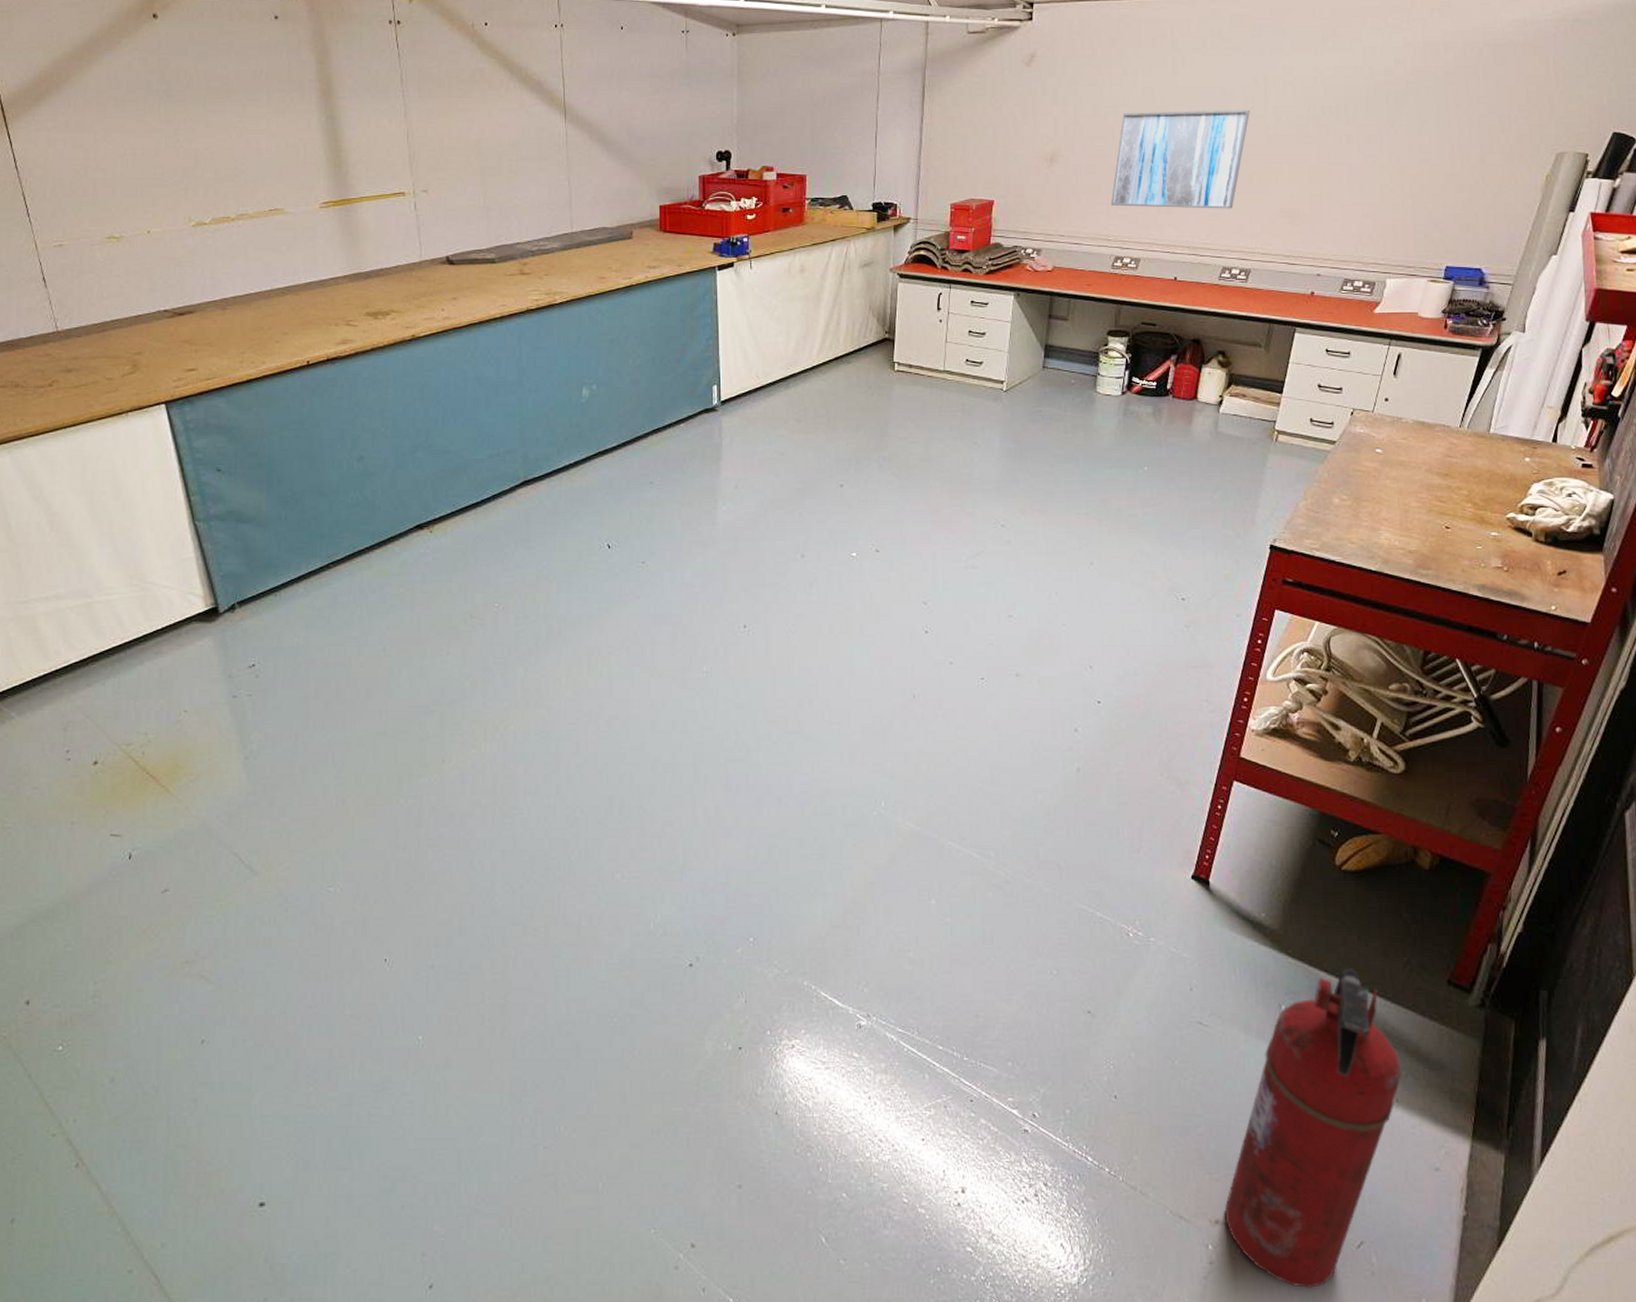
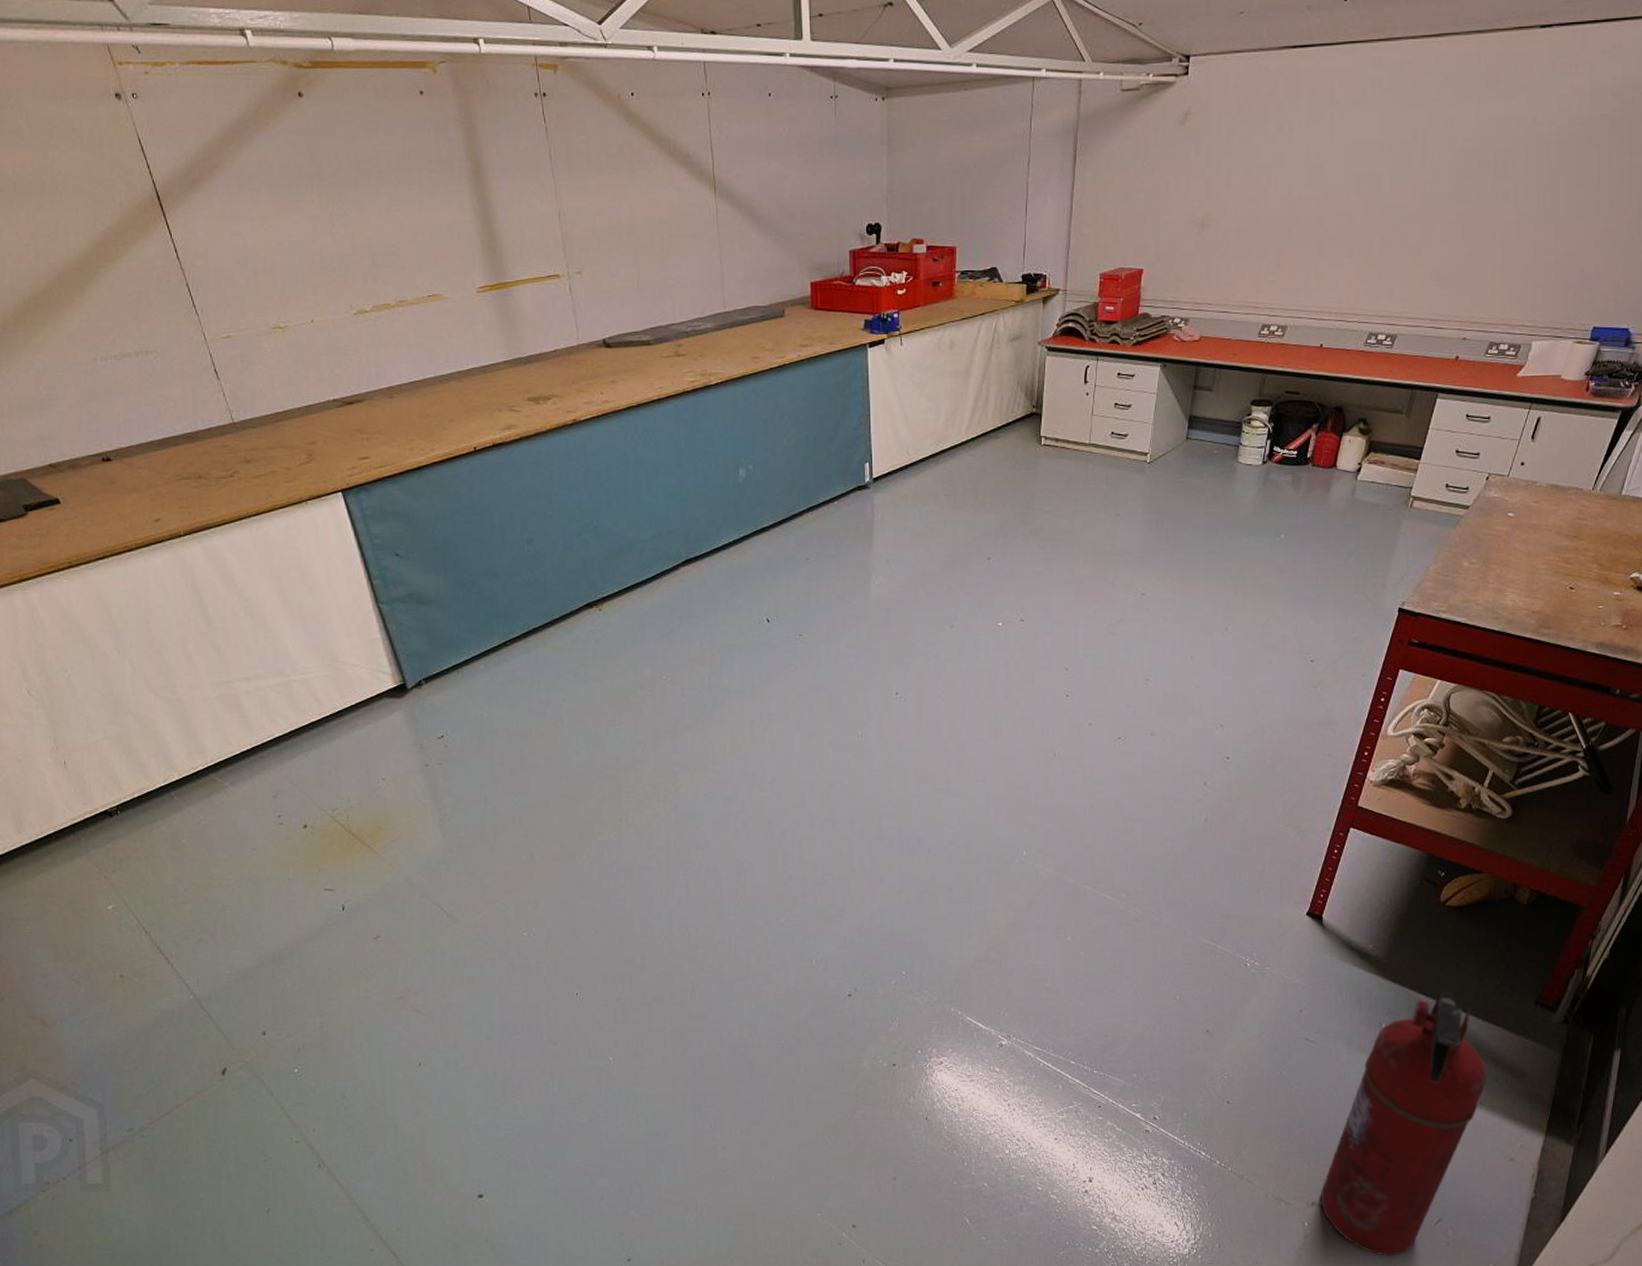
wall art: present [1110,109,1250,209] -> none [1260,166,1406,273]

